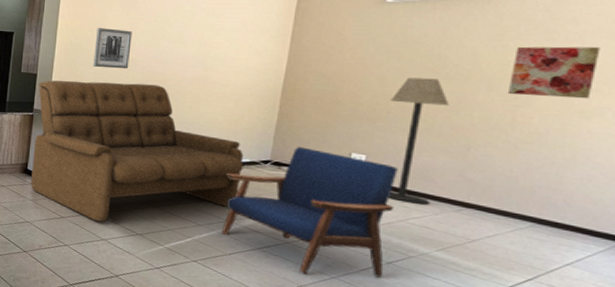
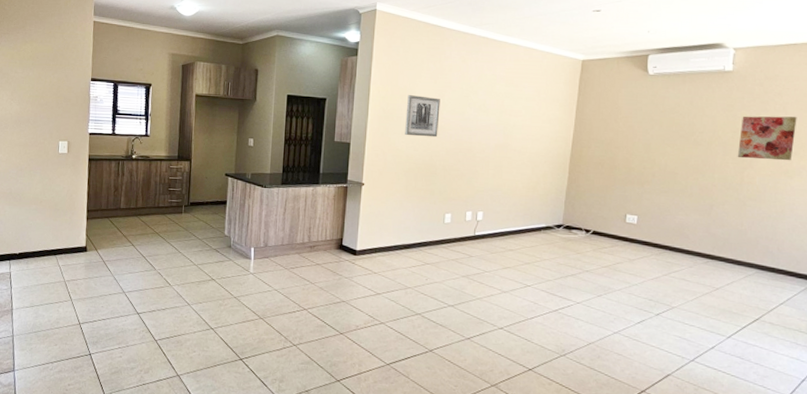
sofa: present [31,80,244,222] -> none [346,149,540,296]
armchair: present [221,146,398,278] -> none [523,210,662,332]
floor lamp: present [388,77,450,205] -> none [654,143,697,259]

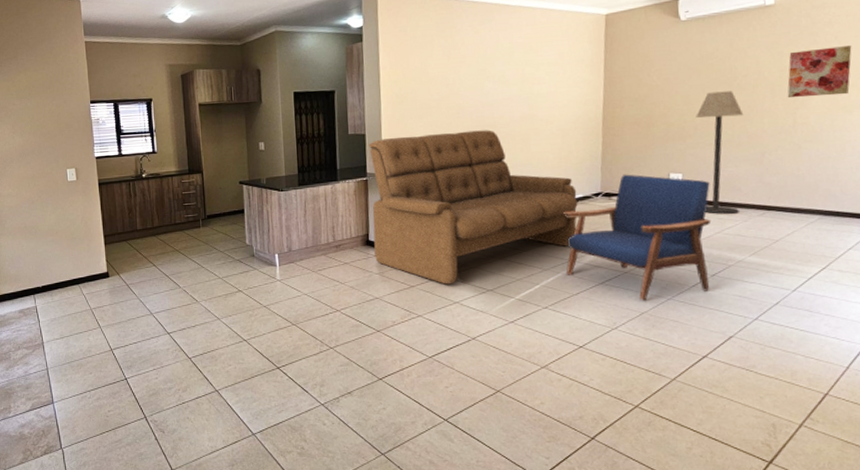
sofa: none [346,149,540,296] -> present [369,130,578,285]
wall art: present [405,95,440,138] -> none [420,75,457,119]
armchair: none [523,210,662,332] -> present [564,174,712,301]
floor lamp: none [654,143,697,259] -> present [696,91,744,214]

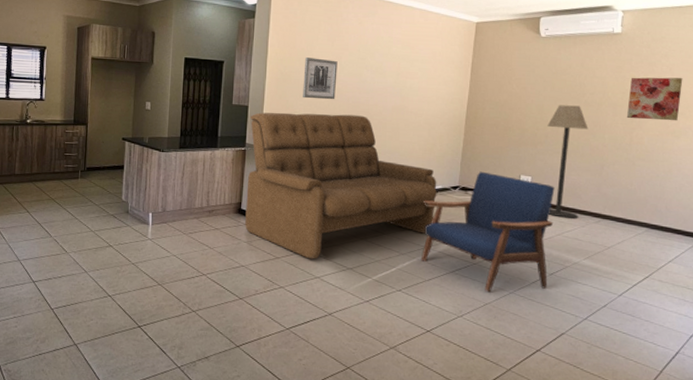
wall art: none [420,75,457,119] -> present [303,57,338,100]

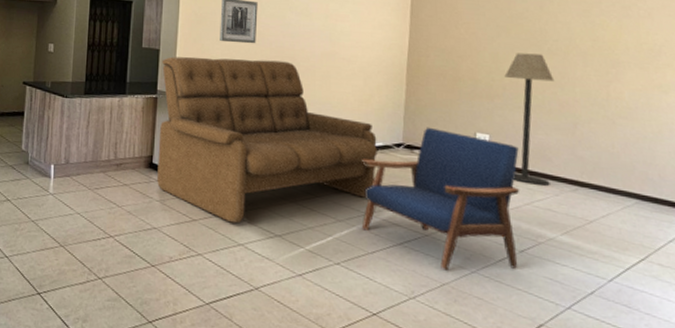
wall art: present [626,77,683,121] -> none [599,22,666,74]

